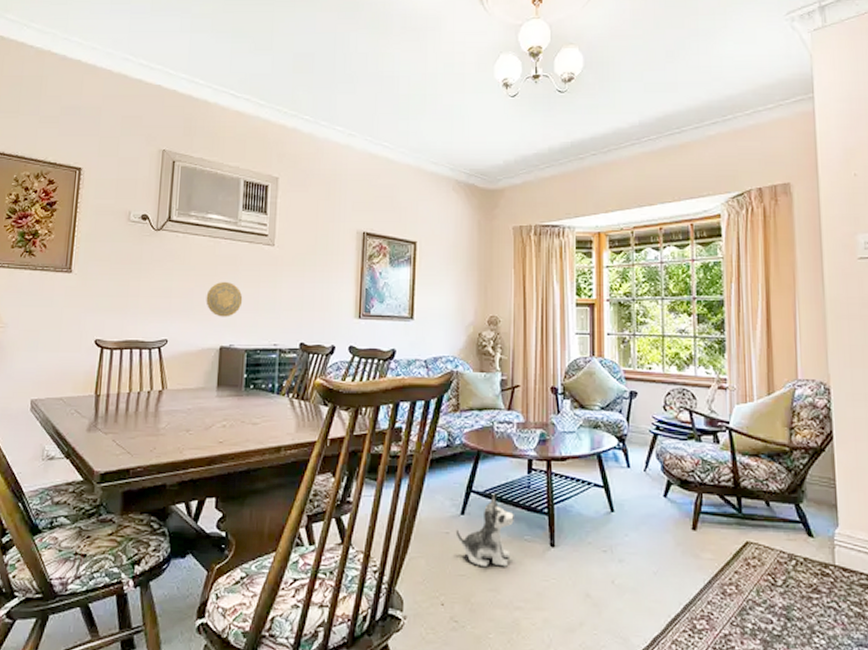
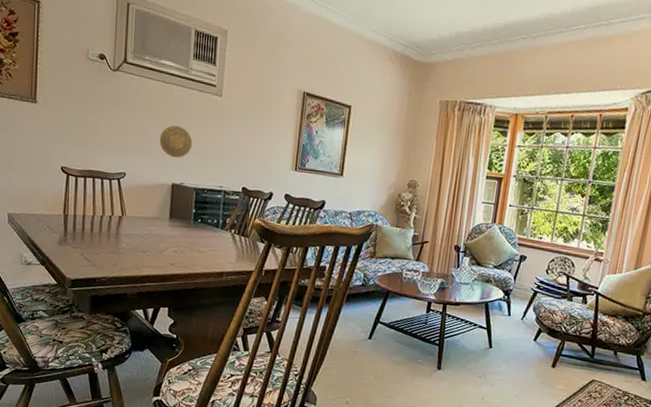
plush toy: present [455,495,514,568] -> none [362,326,411,381]

